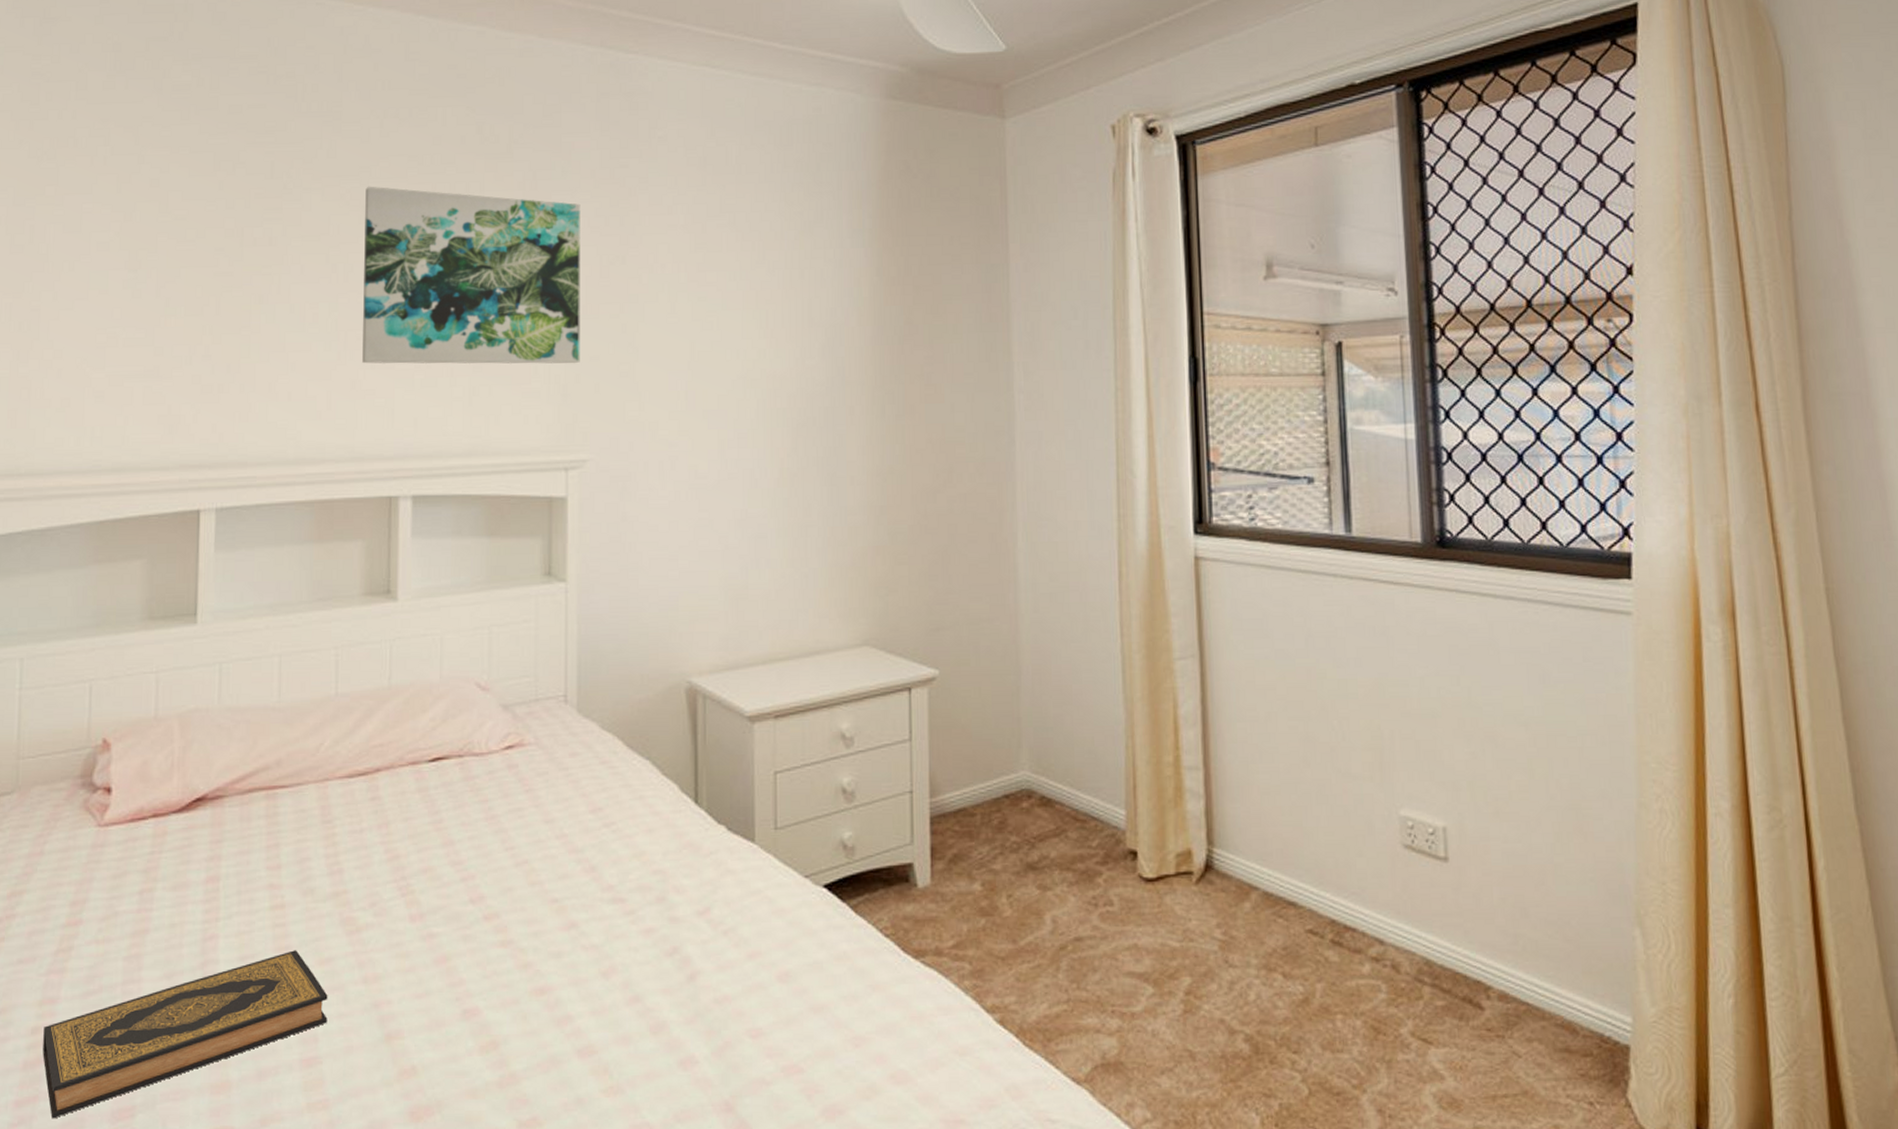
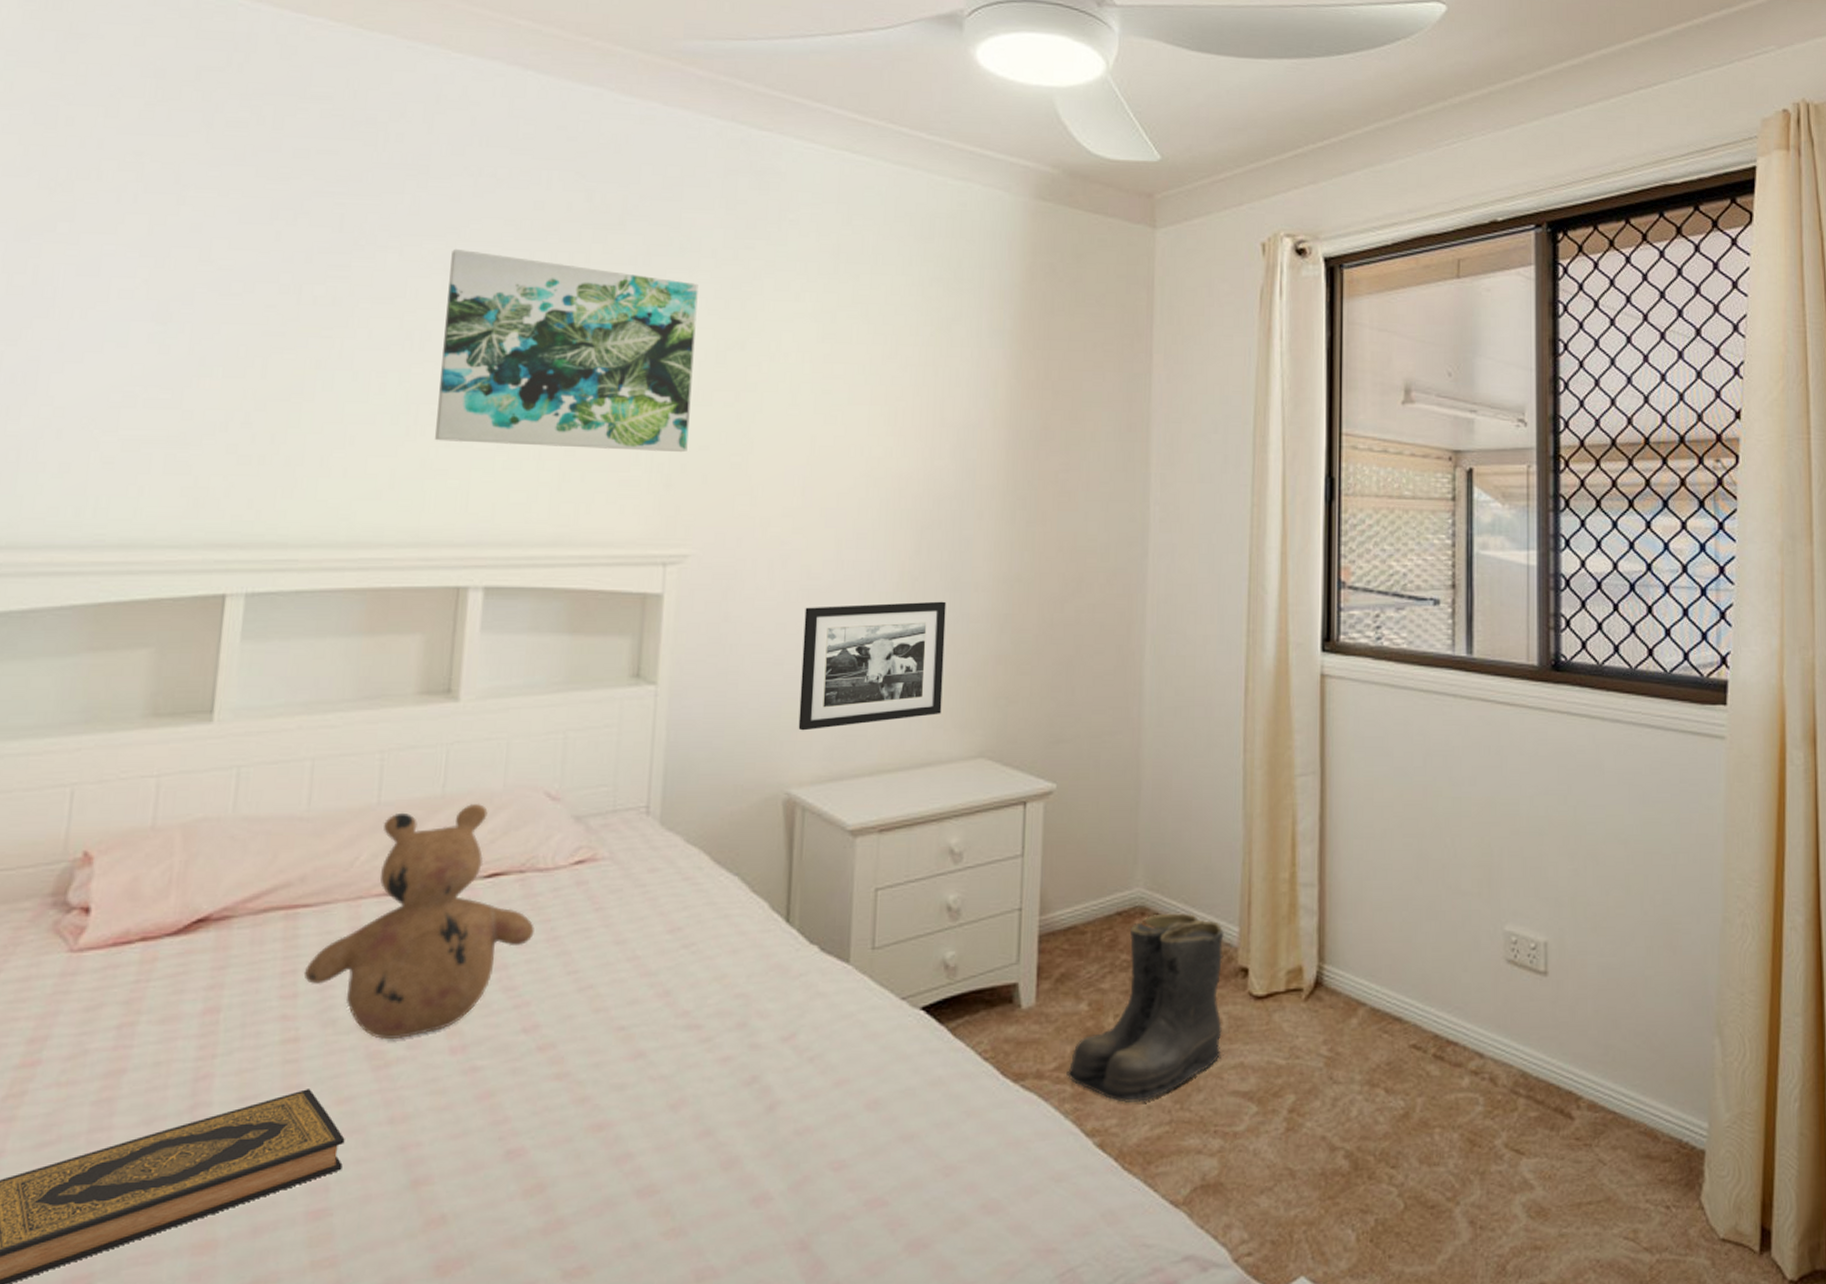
teddy bear: none [285,693,474,908] -> present [303,803,534,1040]
picture frame: none [694,495,826,623] -> present [798,601,946,731]
boots: none [964,796,1119,982] -> present [1066,913,1225,1103]

